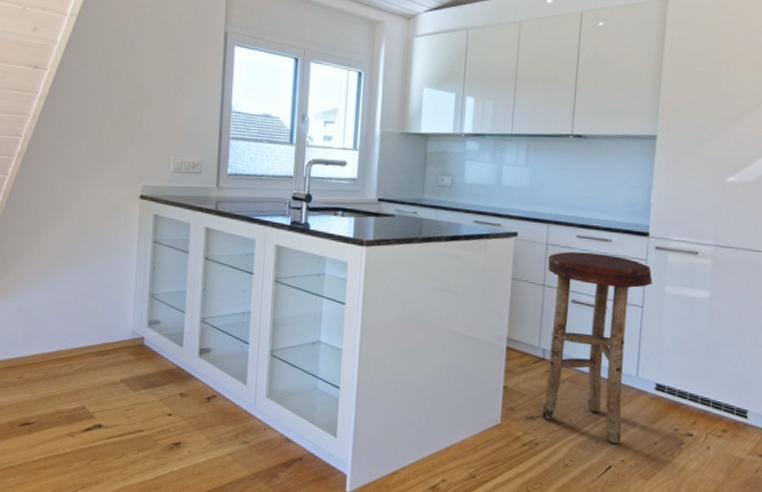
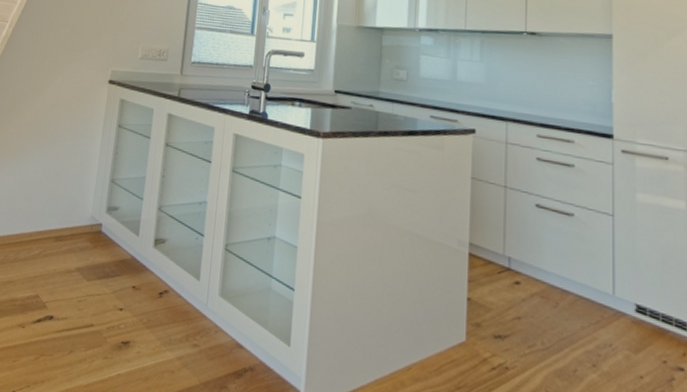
stool: present [541,251,653,443] -> none [508,151,622,374]

